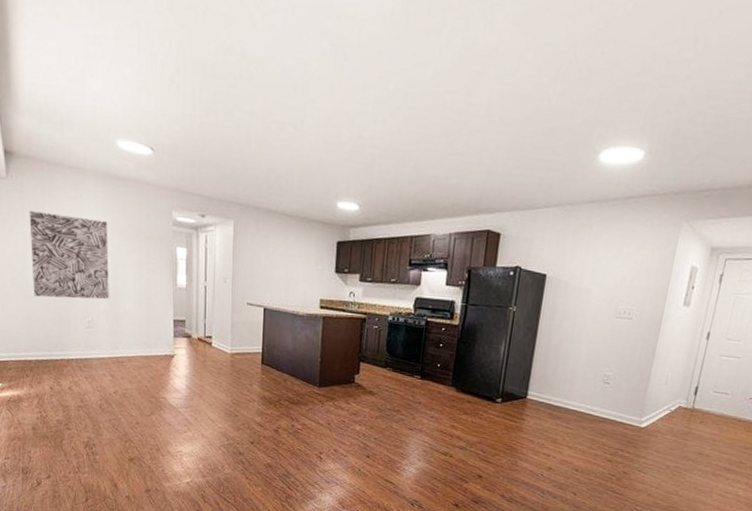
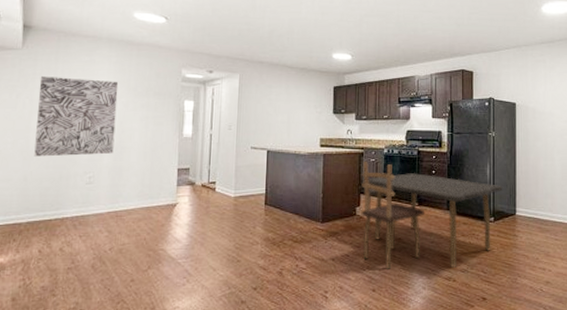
dining table: none [359,327,516,444] -> present [361,160,503,269]

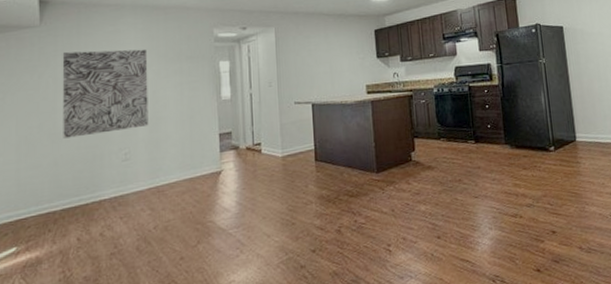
dining table: present [361,160,503,269] -> none [413,103,560,214]

